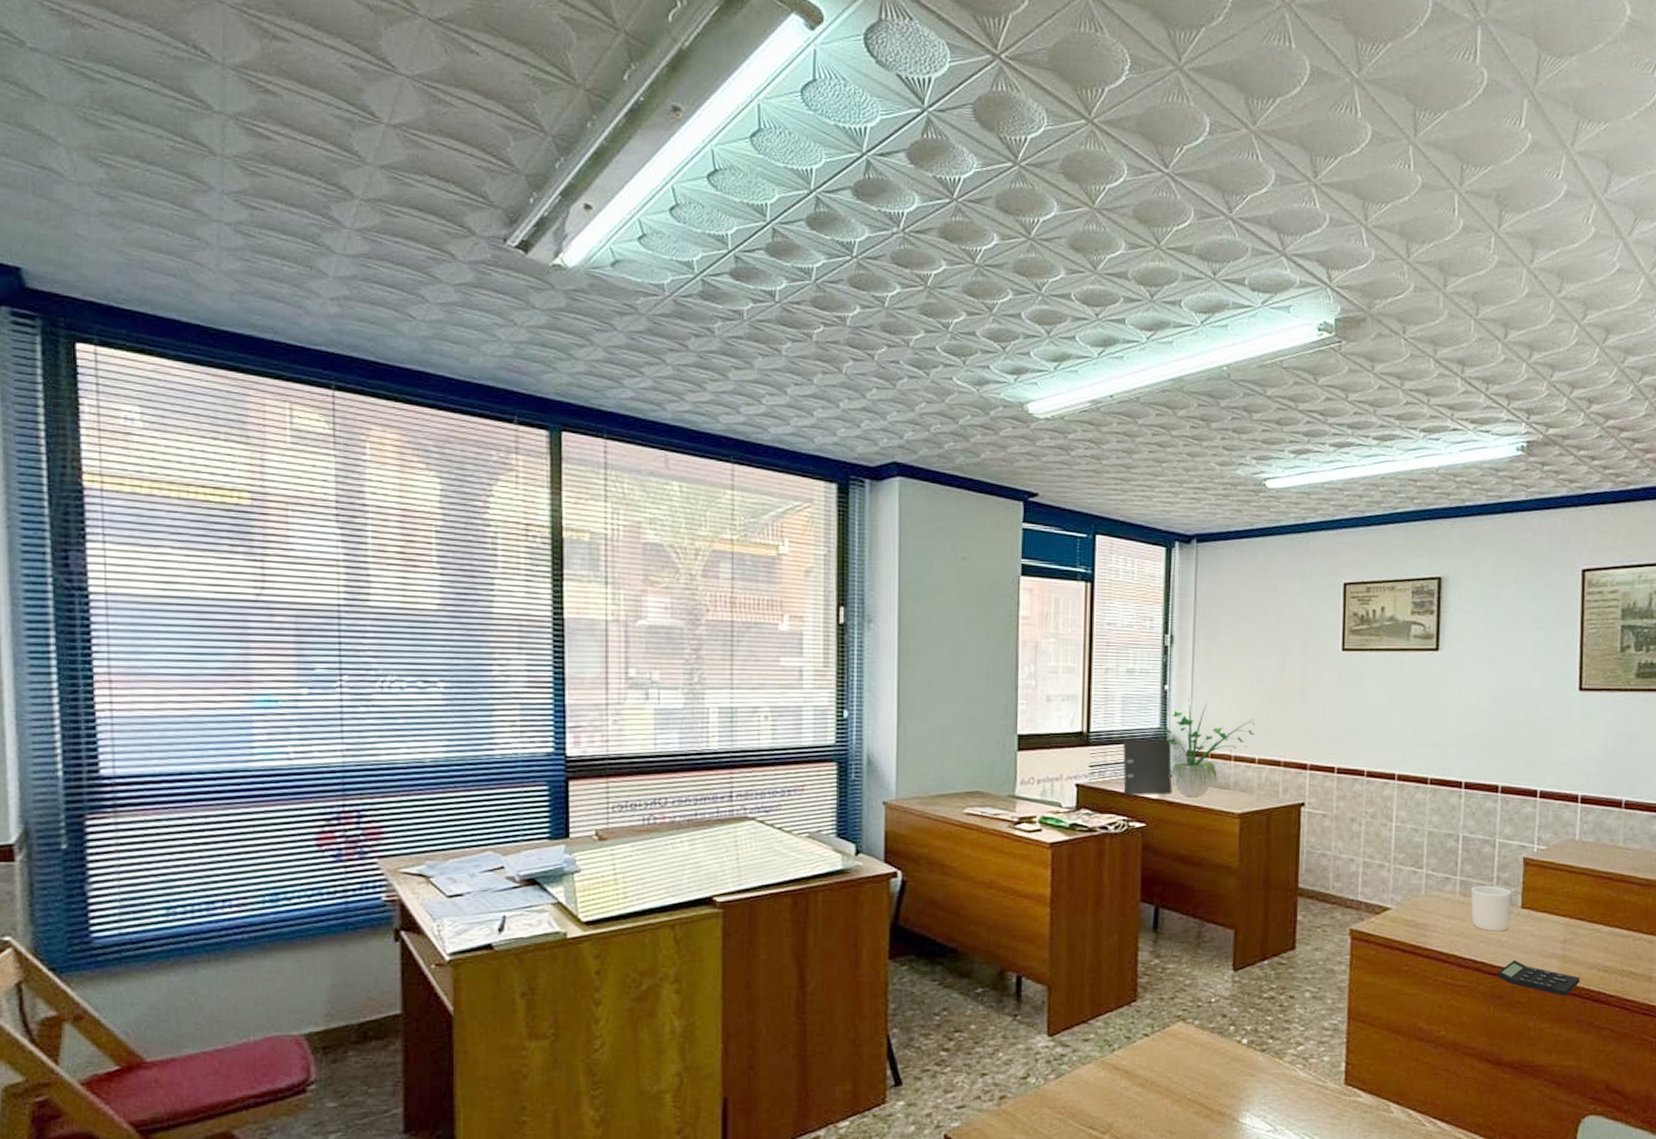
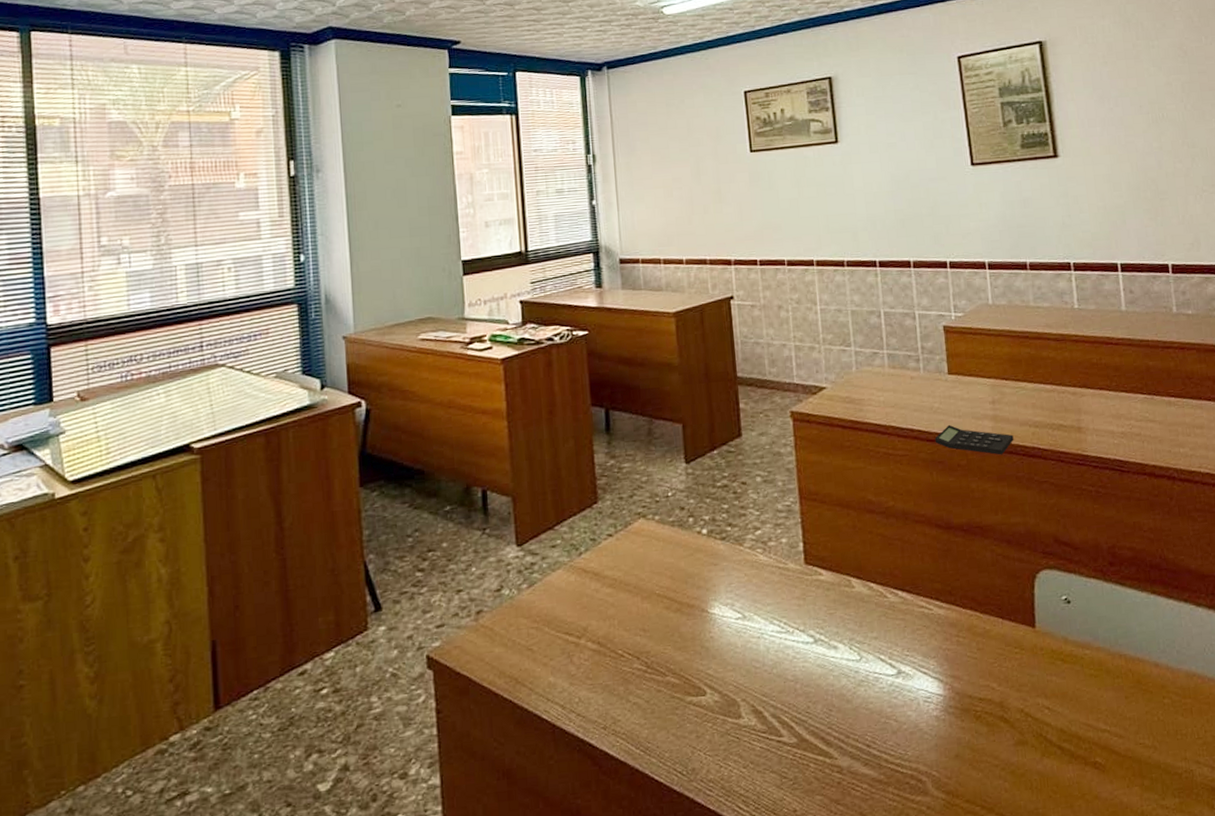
binder: present [1123,739,1173,796] -> none [559,250,610,307]
potted plant: present [1159,694,1255,798] -> none [591,207,679,302]
mug: present [1470,885,1512,931] -> none [898,355,940,400]

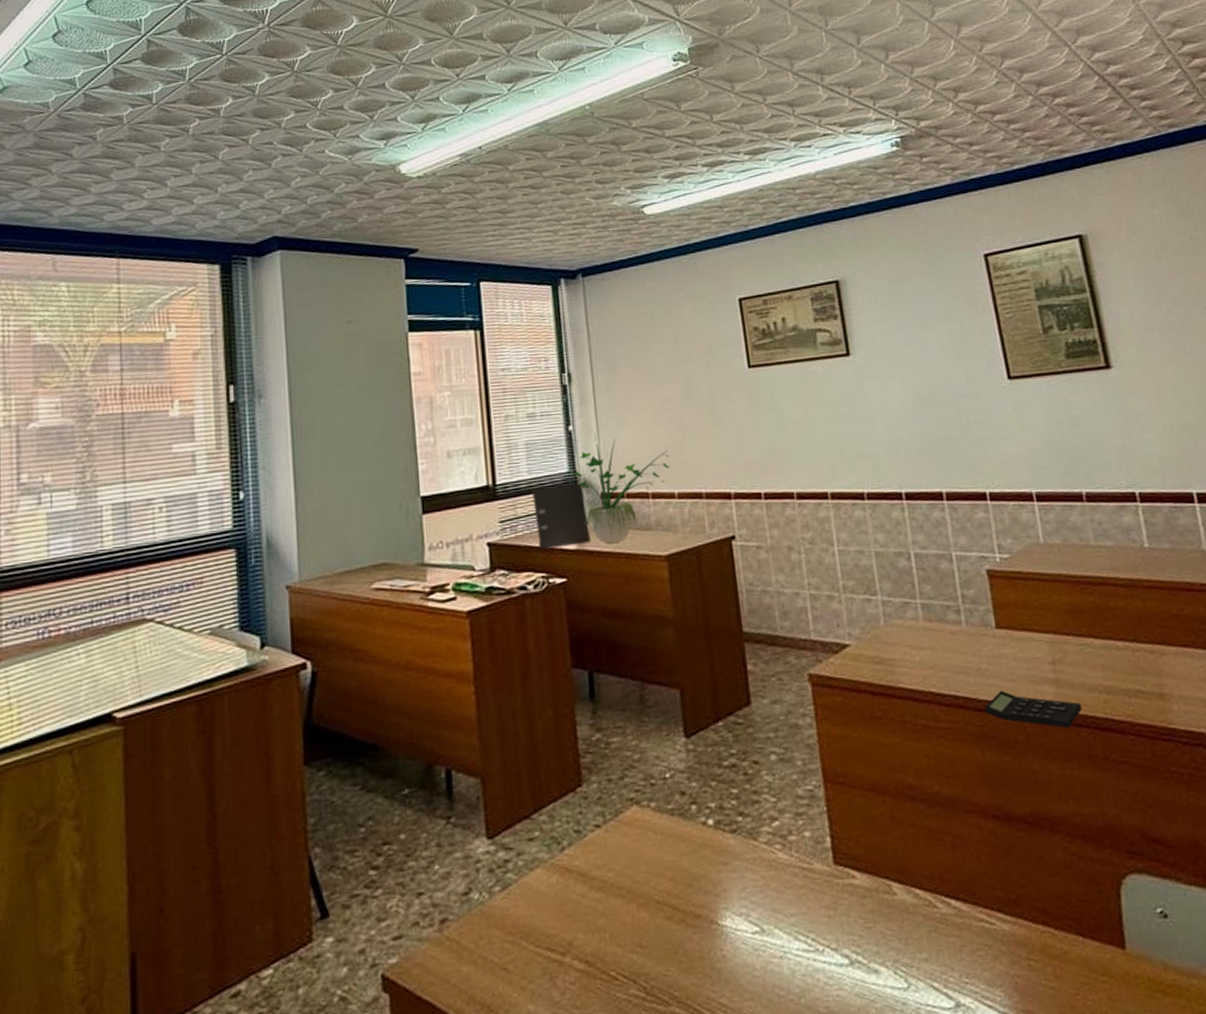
binder: none [559,250,610,307] -> present [532,483,591,550]
potted plant: none [591,207,679,302] -> present [568,433,670,544]

